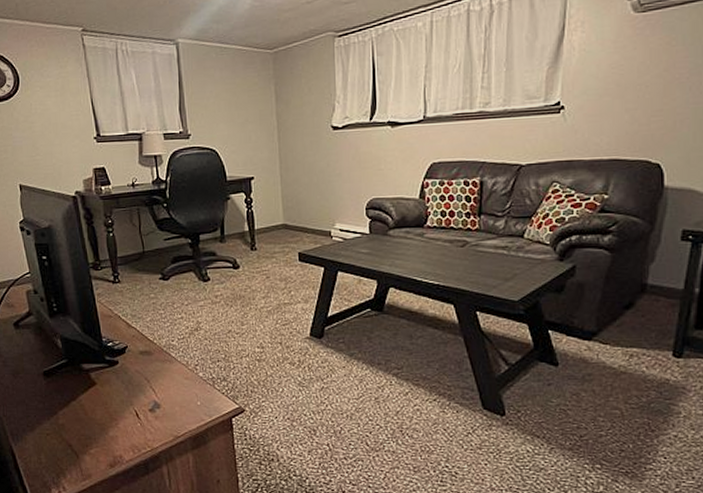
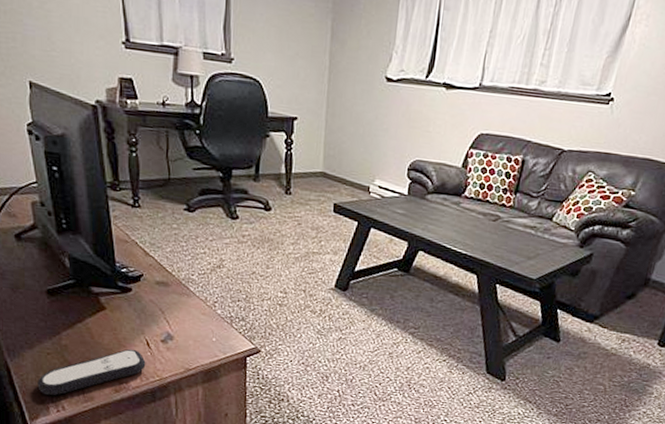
remote control: none [39,421,137,477] -> present [38,348,146,396]

